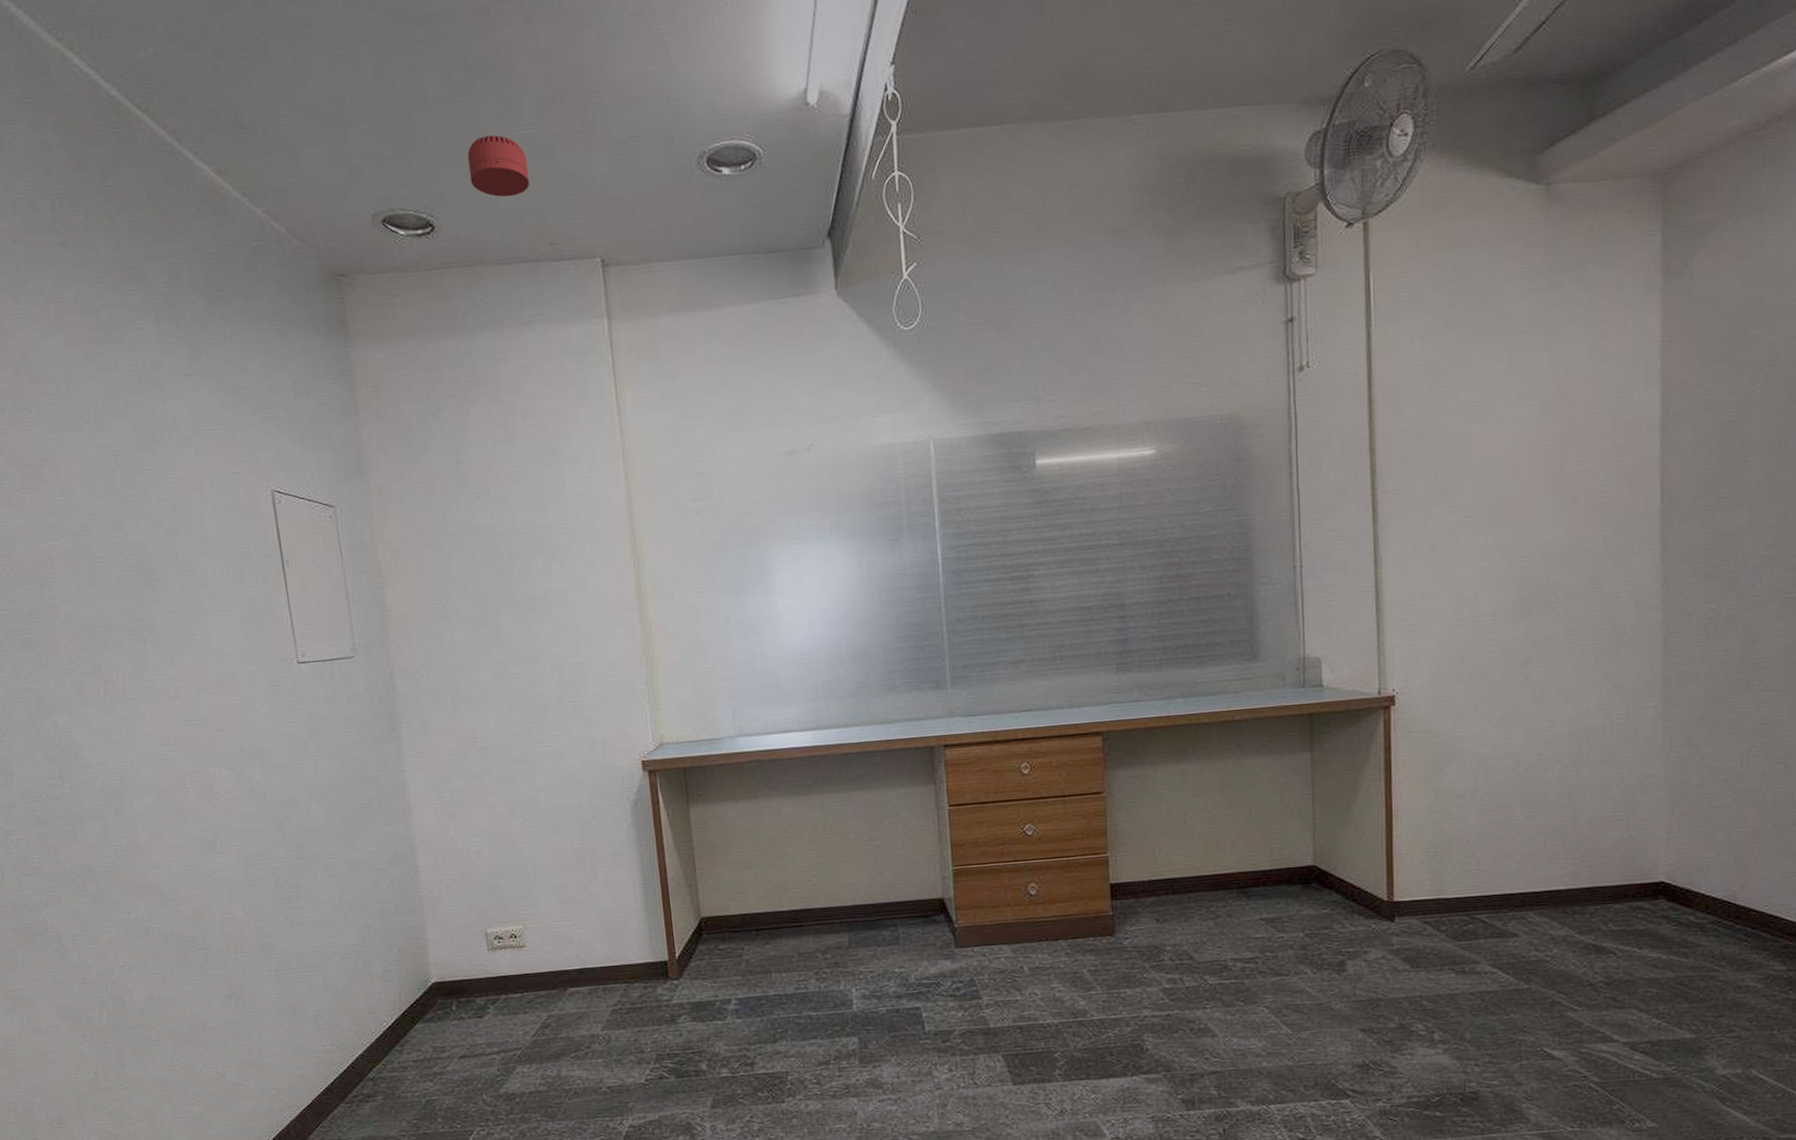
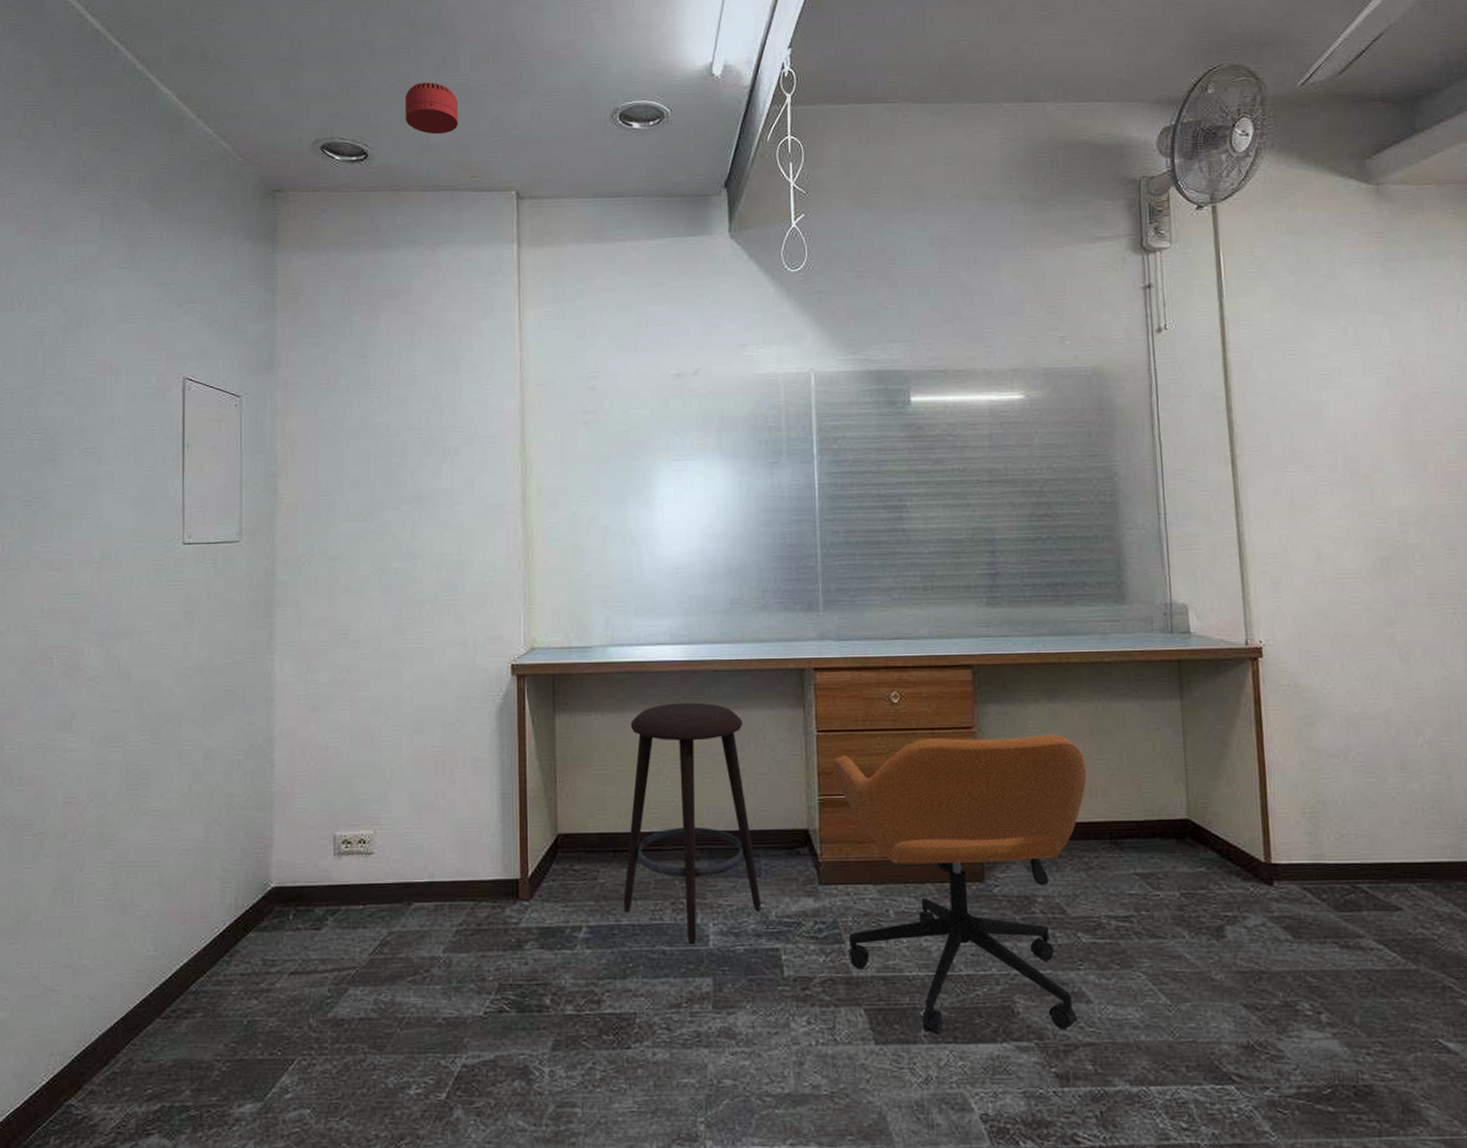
stool: none [764,785,901,1009] -> present [623,702,762,945]
office chair: none [965,794,1216,1073] -> present [833,735,1087,1035]

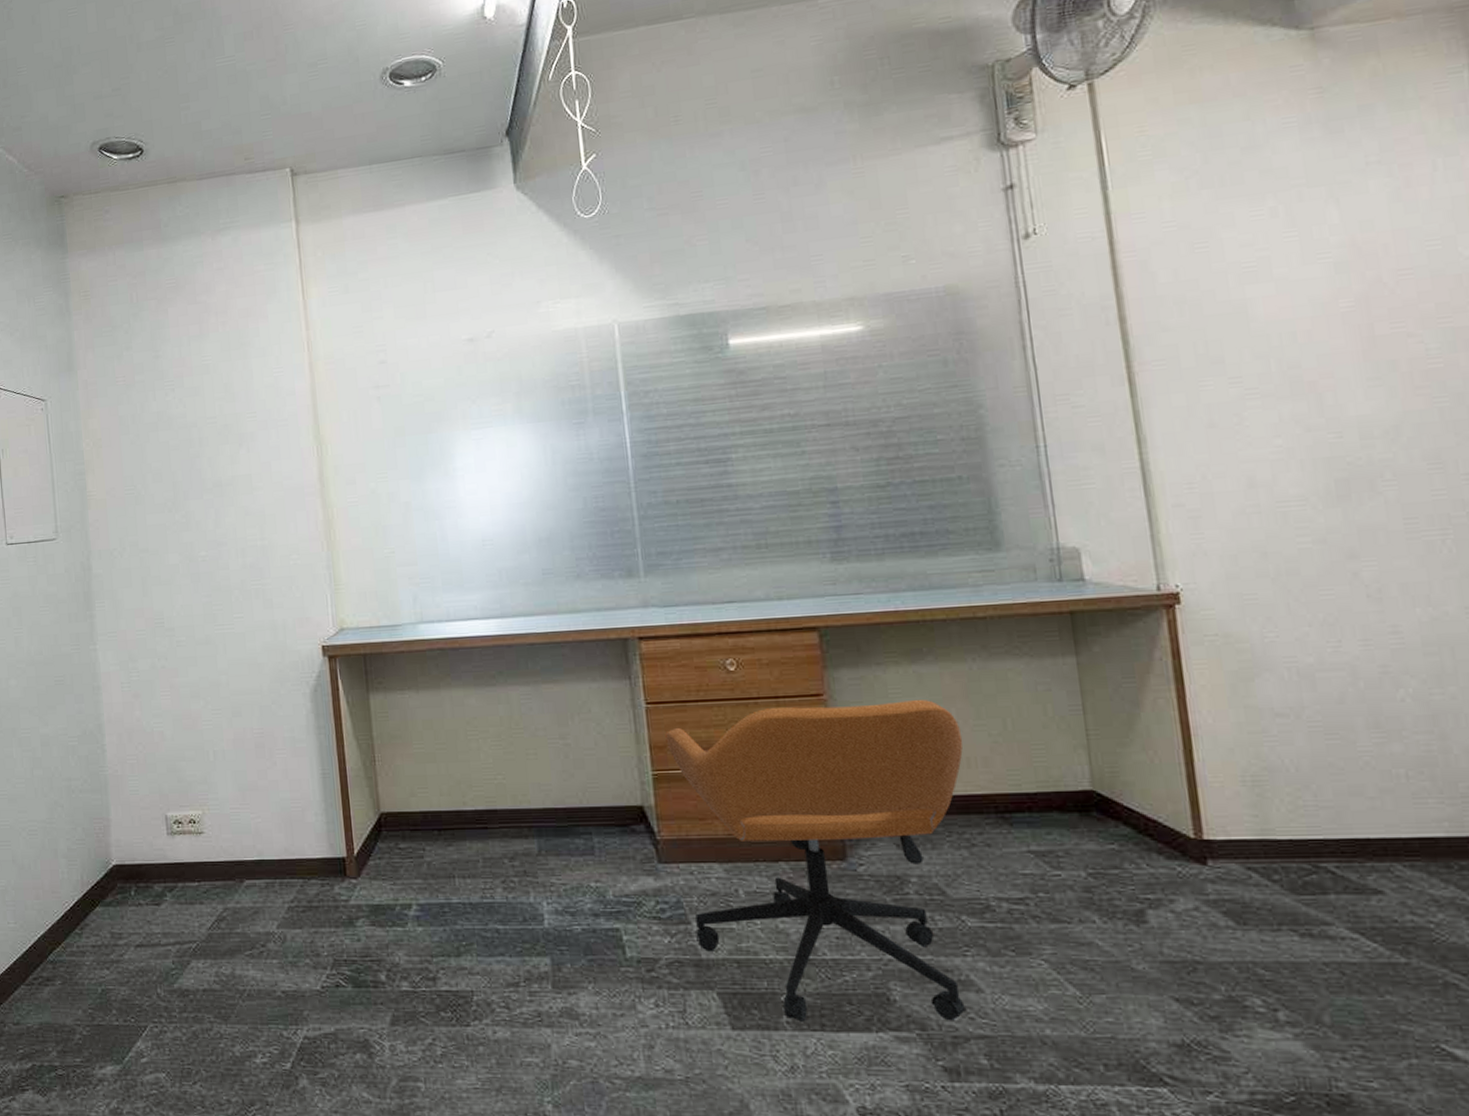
smoke detector: present [405,82,459,135] -> none [174,68,228,121]
stool: present [623,702,762,945] -> none [446,677,597,924]

